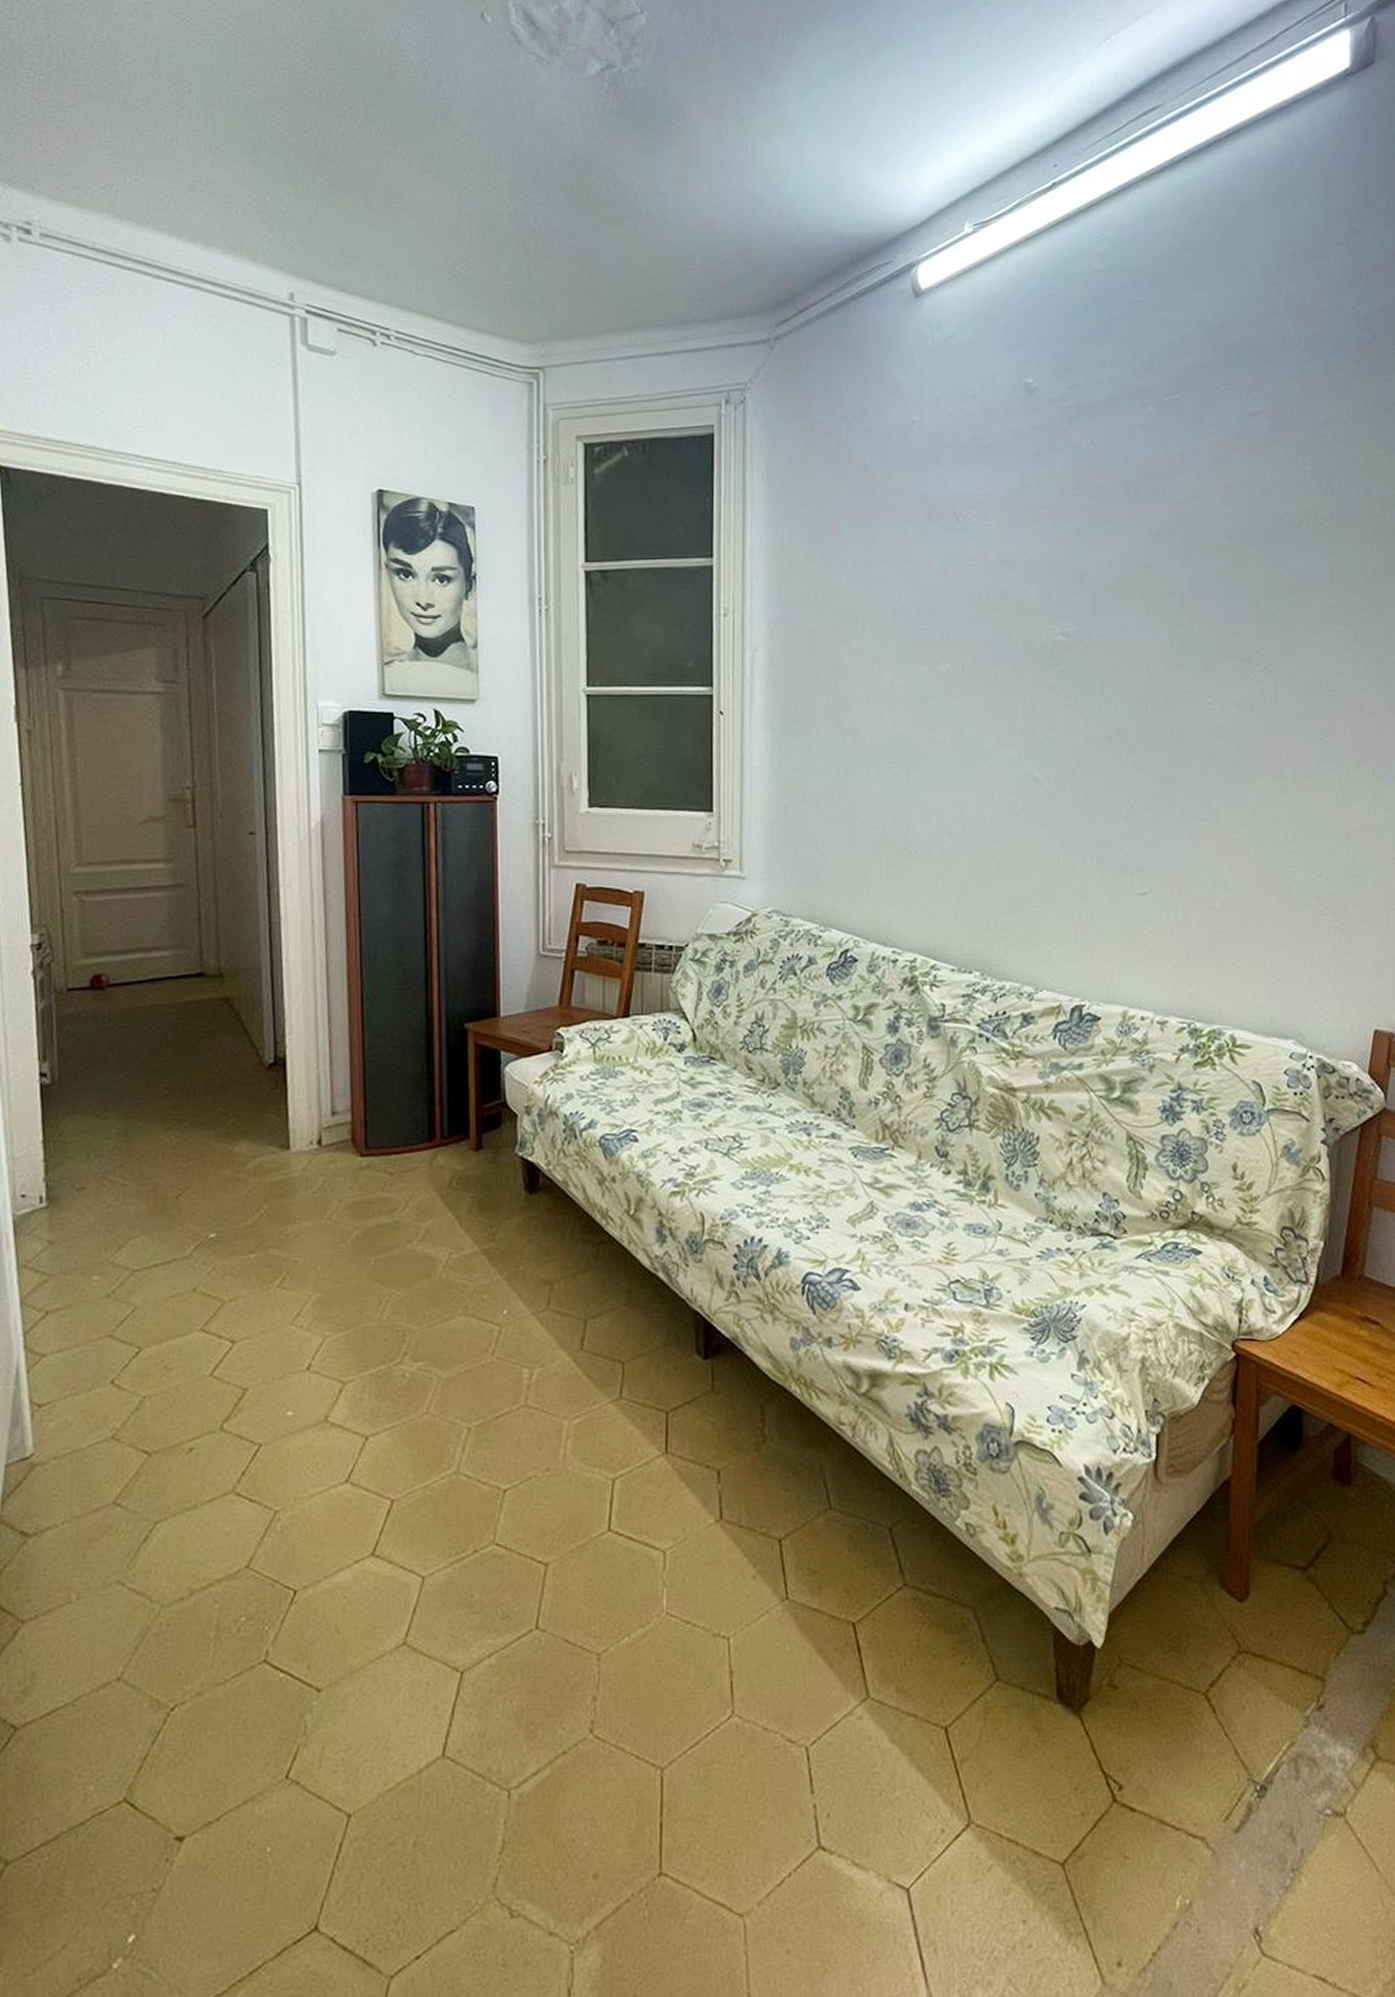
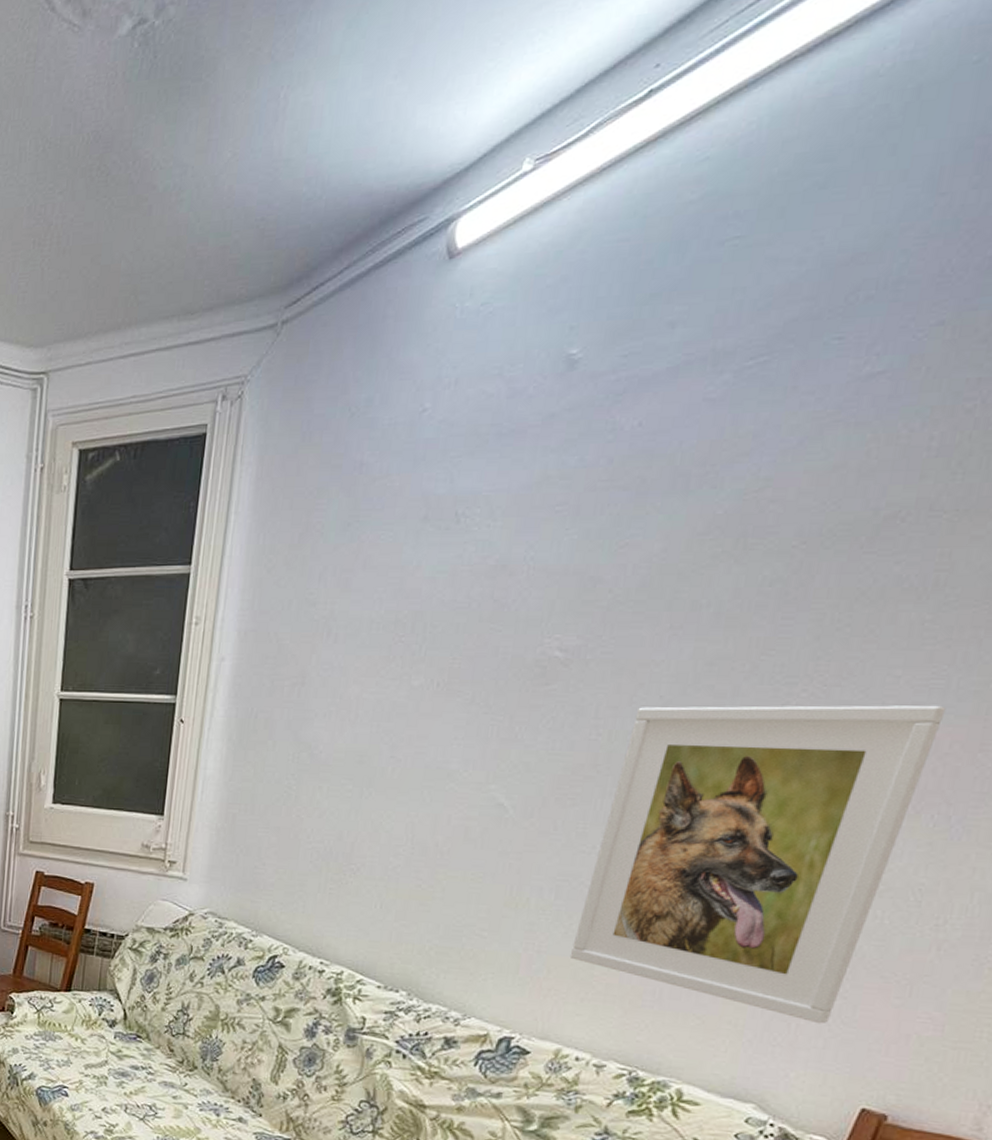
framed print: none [1119,674,1360,957] -> present [569,705,946,1024]

